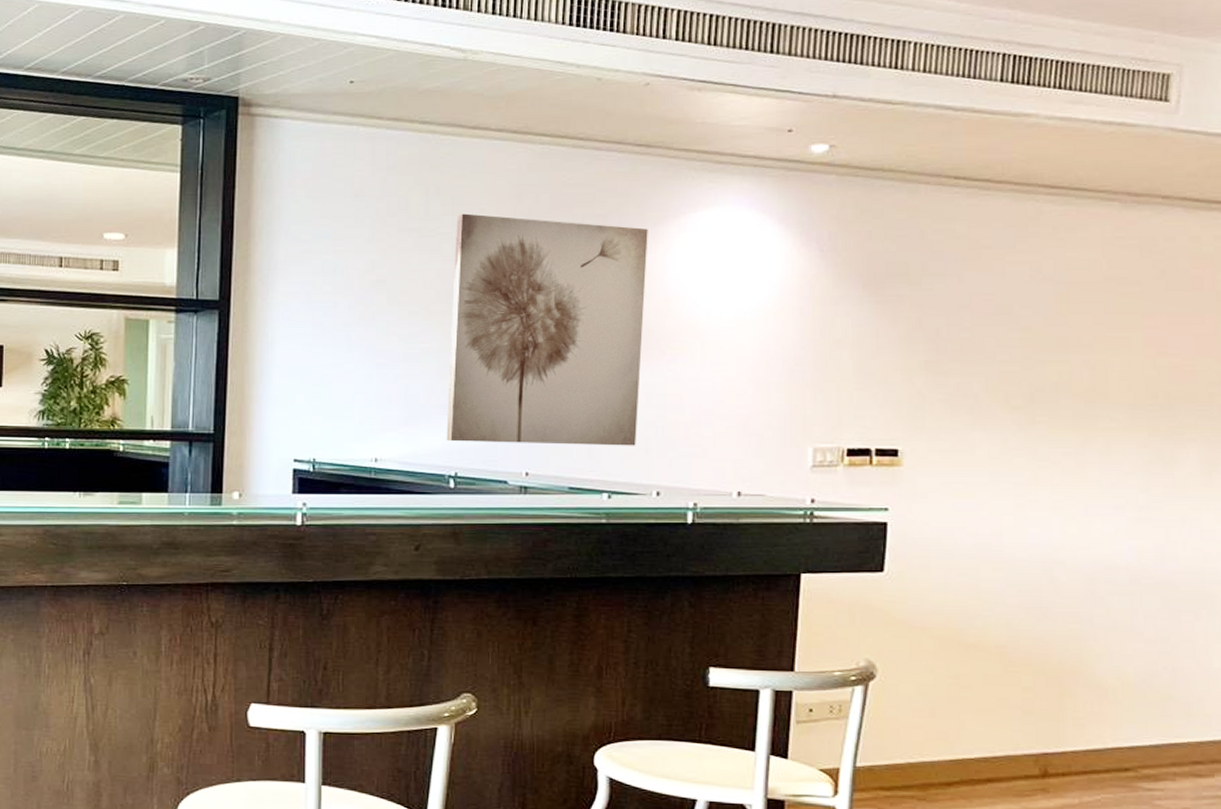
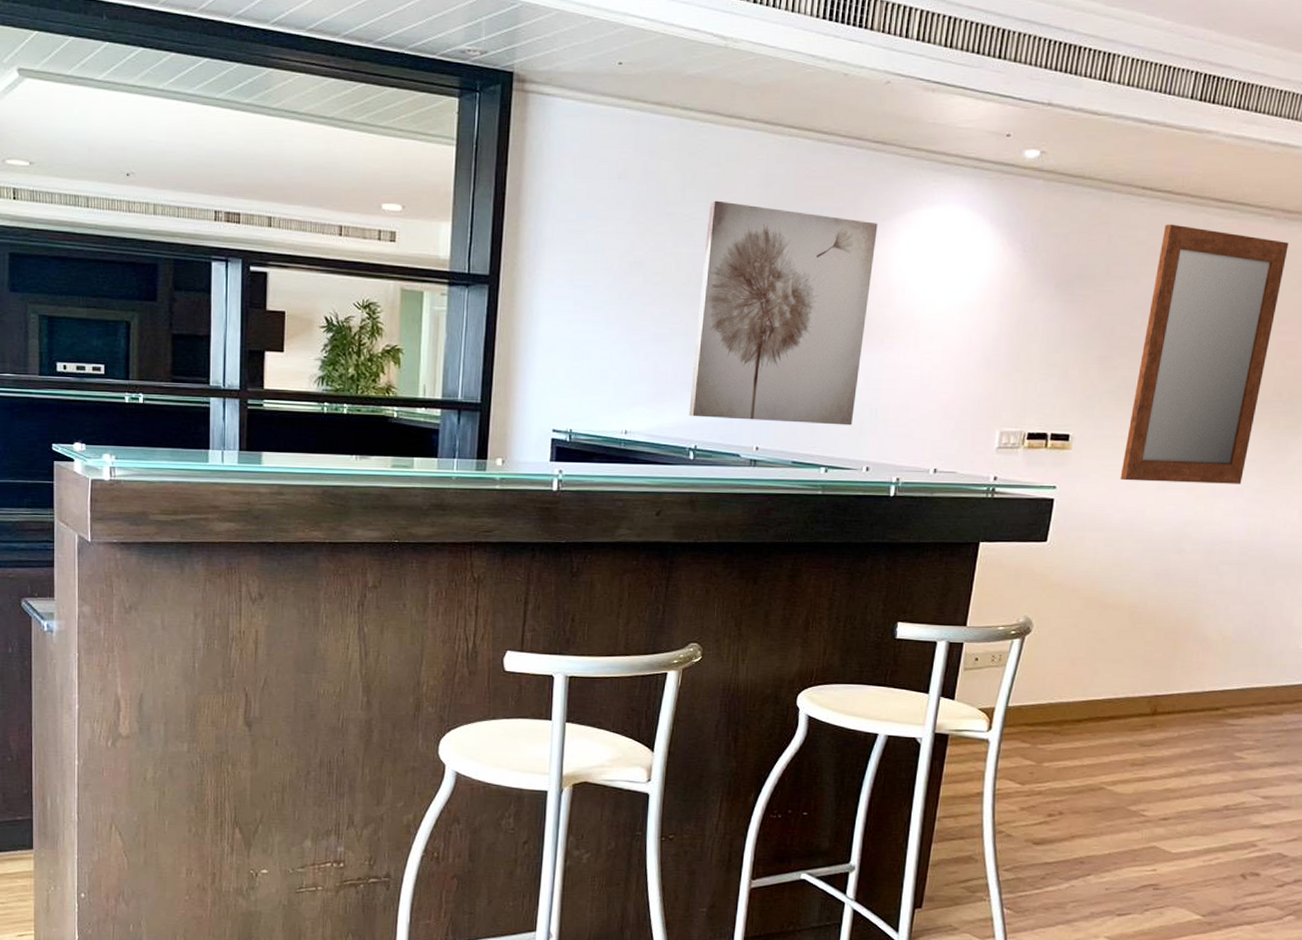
mirror: none [966,214,1142,501] -> present [1120,224,1289,484]

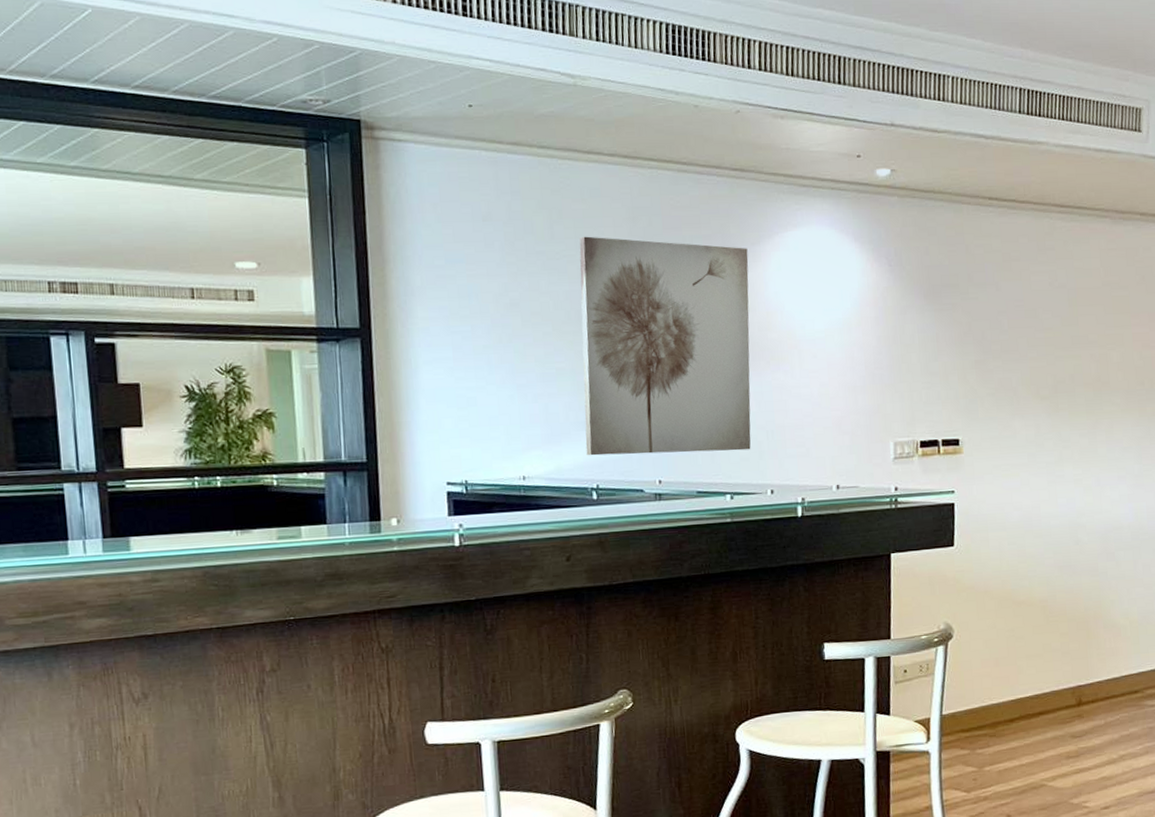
mirror: present [1120,224,1289,484] -> none [1011,230,1127,479]

